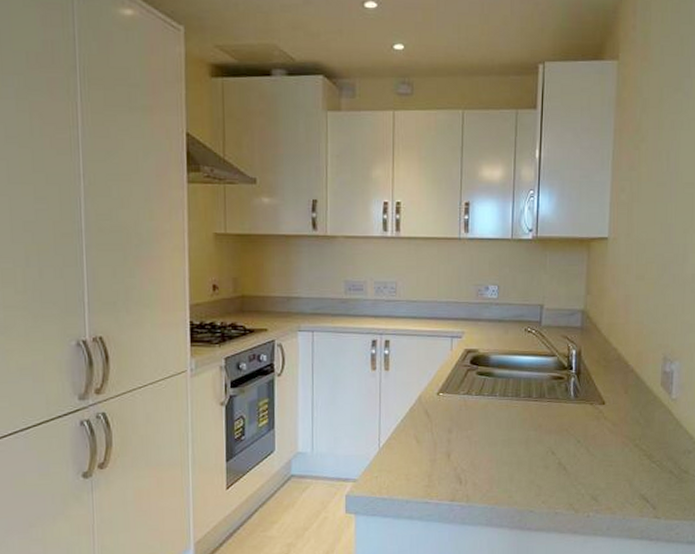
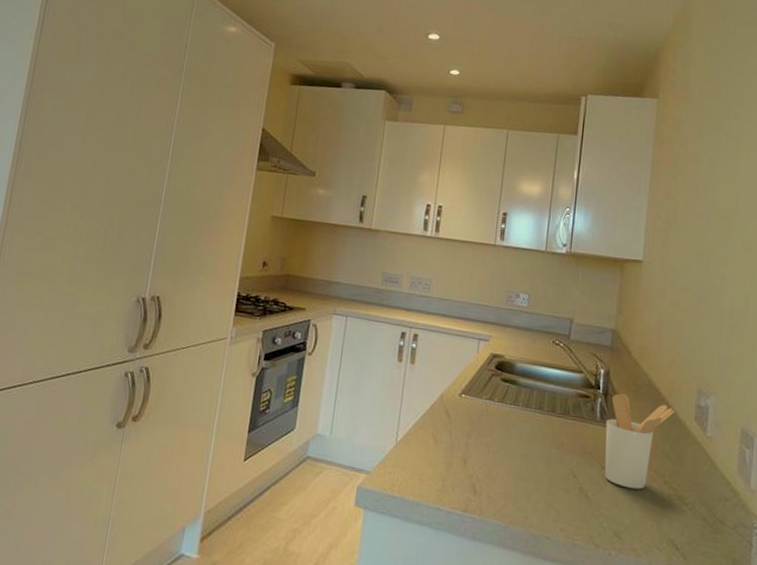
utensil holder: none [579,370,642,456] -> present [604,393,675,490]

